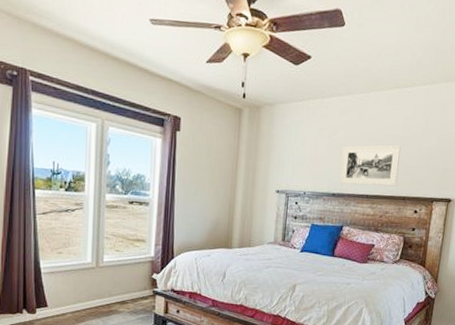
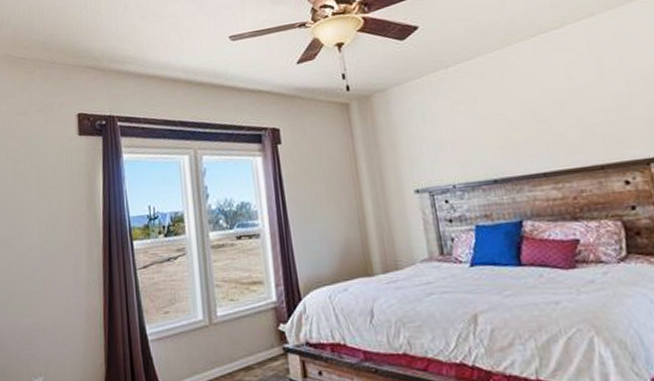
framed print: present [339,144,401,187] -> none [490,99,585,166]

